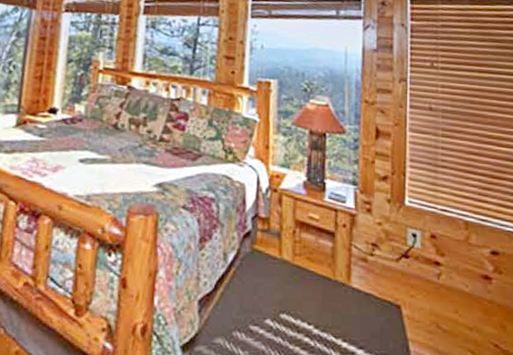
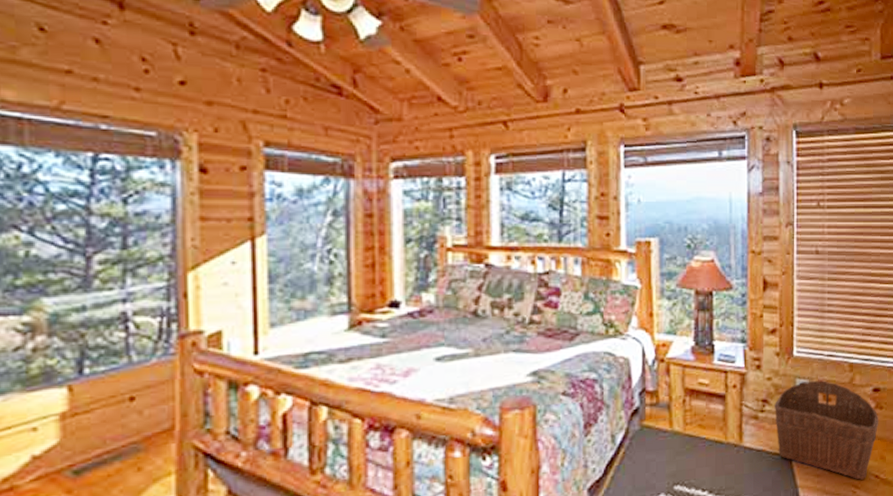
wicker basket: none [385,232,498,346] -> present [775,380,879,480]

